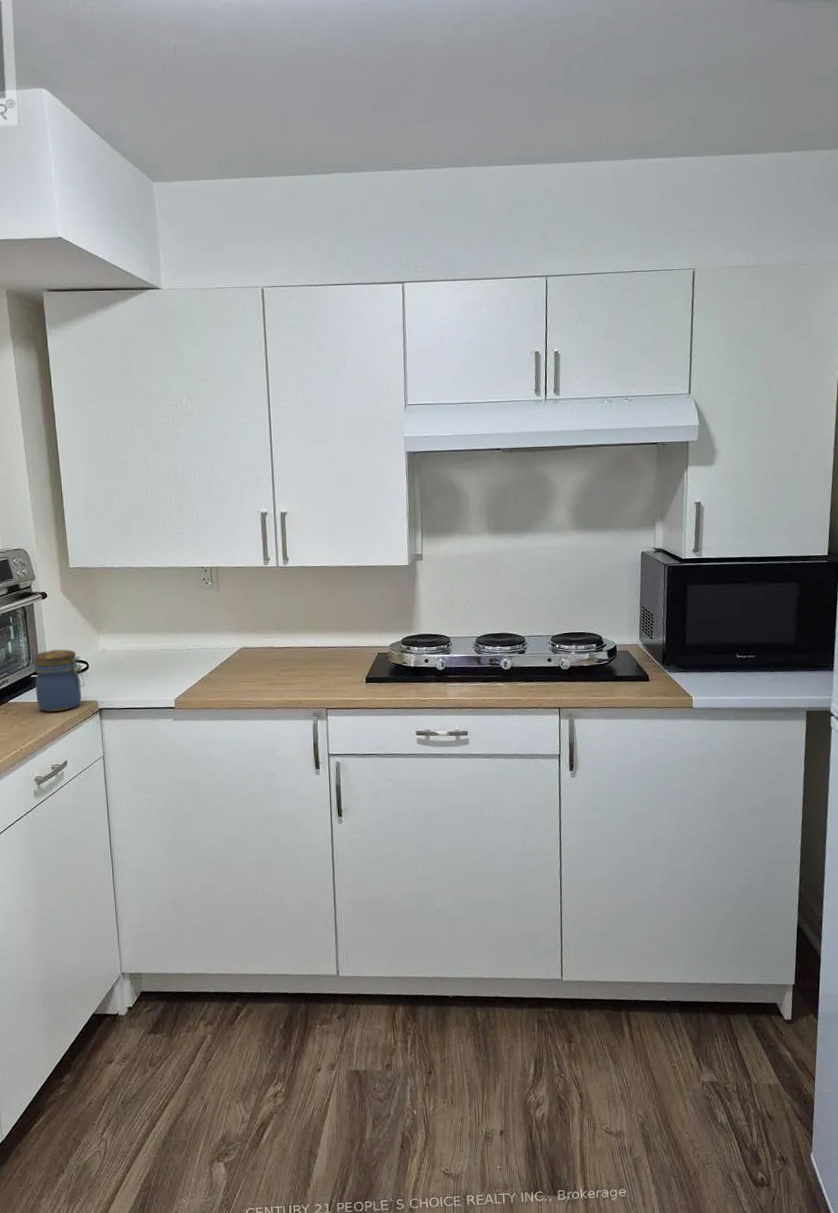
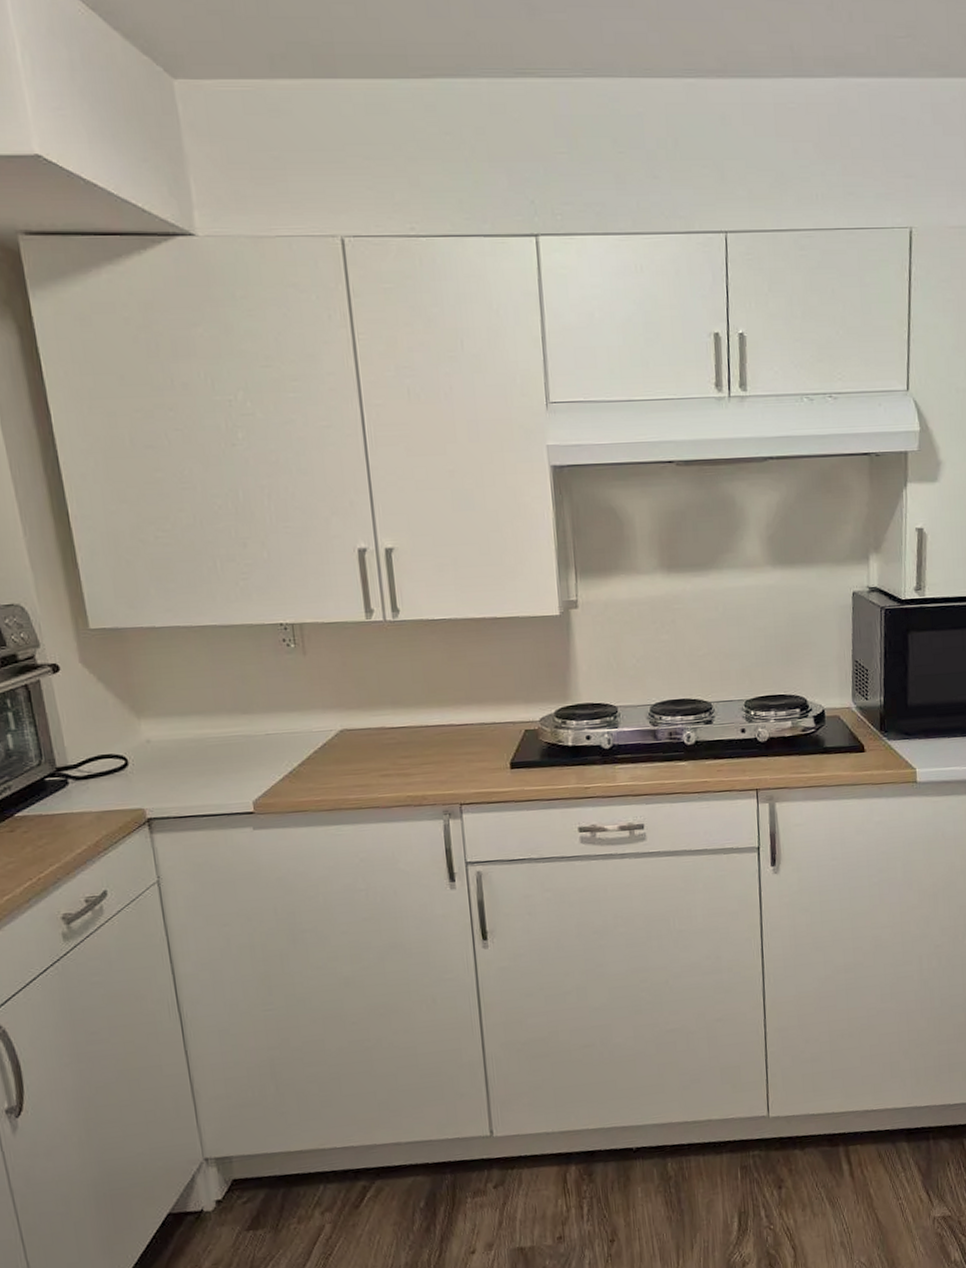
jar: present [34,649,85,712] -> none [47,741,125,827]

